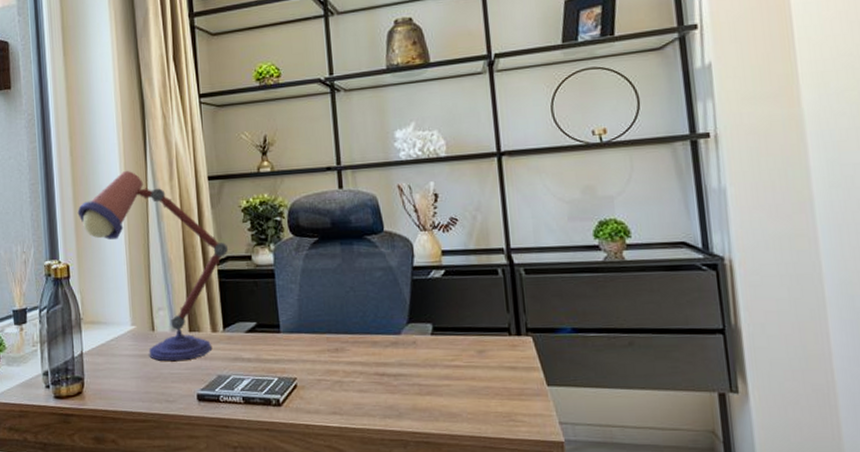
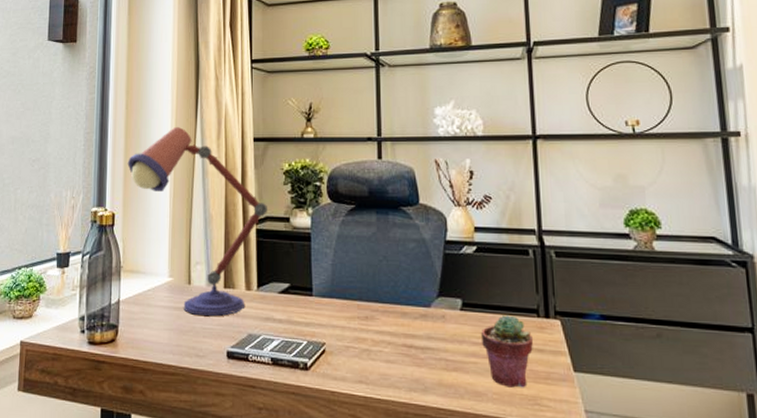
potted succulent: none [452,336,506,406] -> present [480,315,534,388]

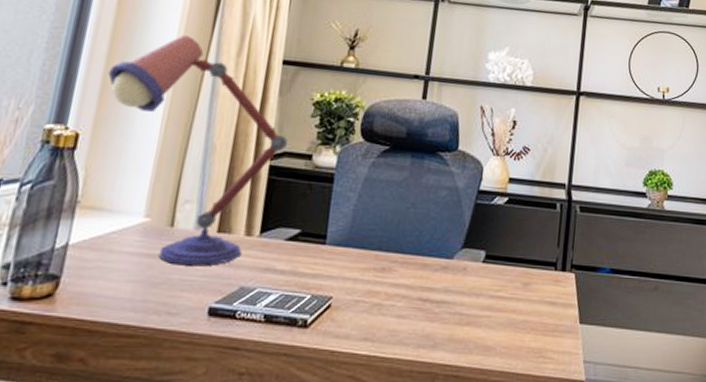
potted succulent: present [480,315,534,388] -> none [498,268,548,341]

